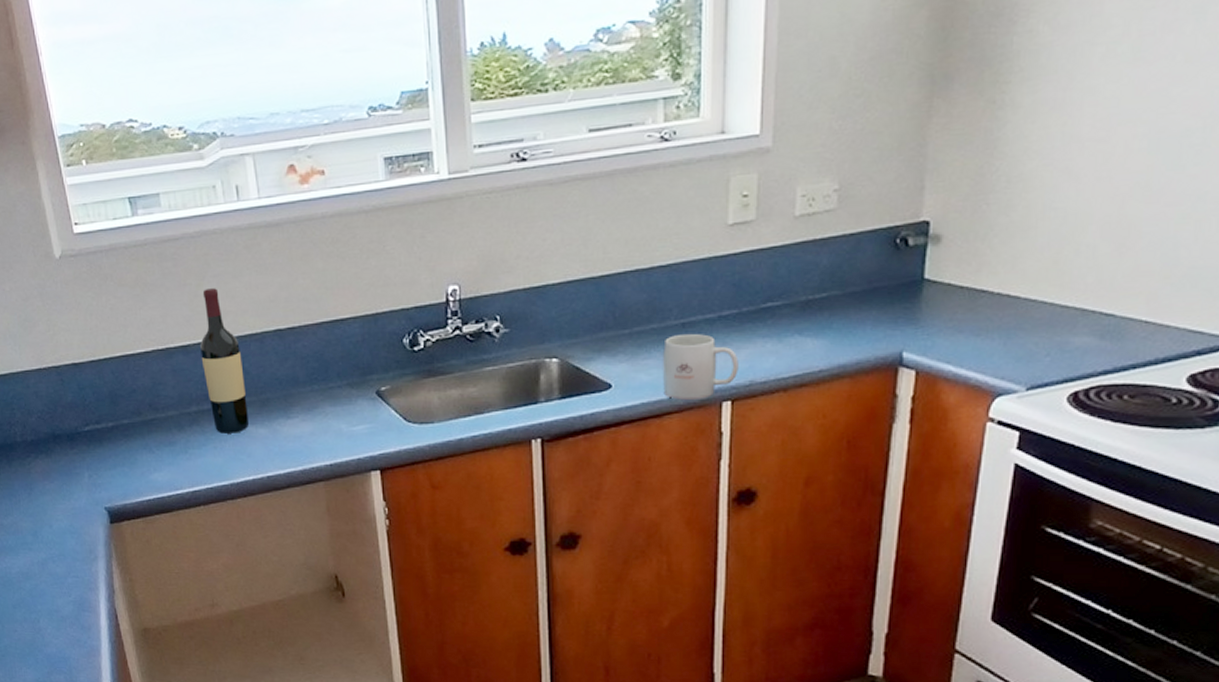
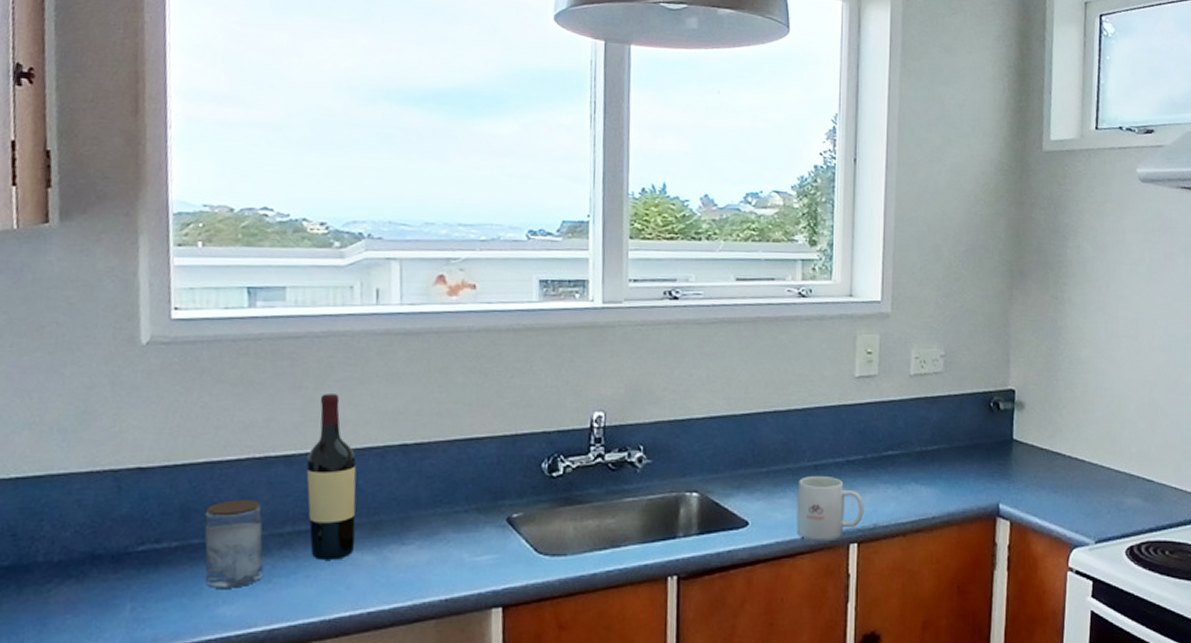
jar: none [128,385,180,459] -> present [204,500,264,588]

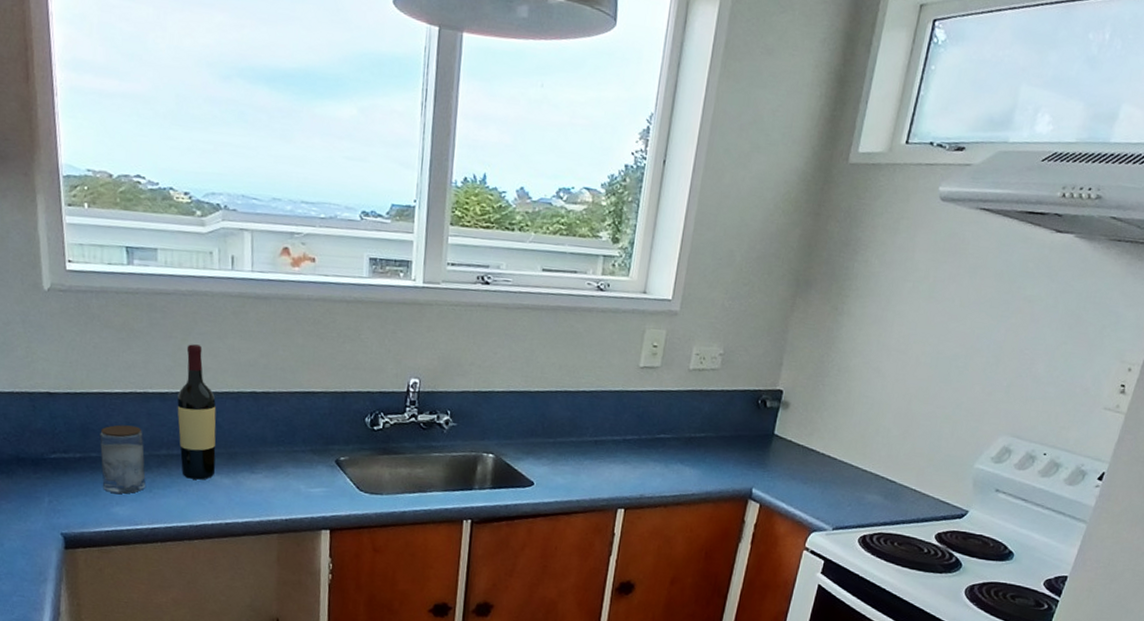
mug: present [795,475,864,542] -> none [573,449,634,505]

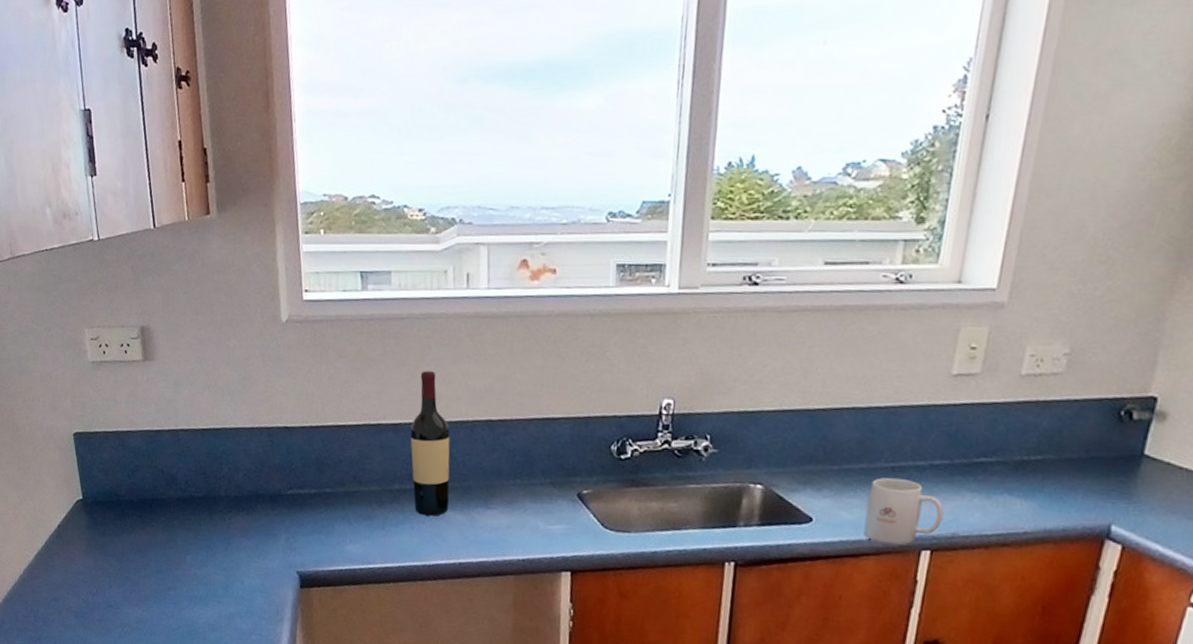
jar: present [99,424,146,494] -> none [334,458,379,531]
mug: none [573,449,634,505] -> present [863,477,944,546]

